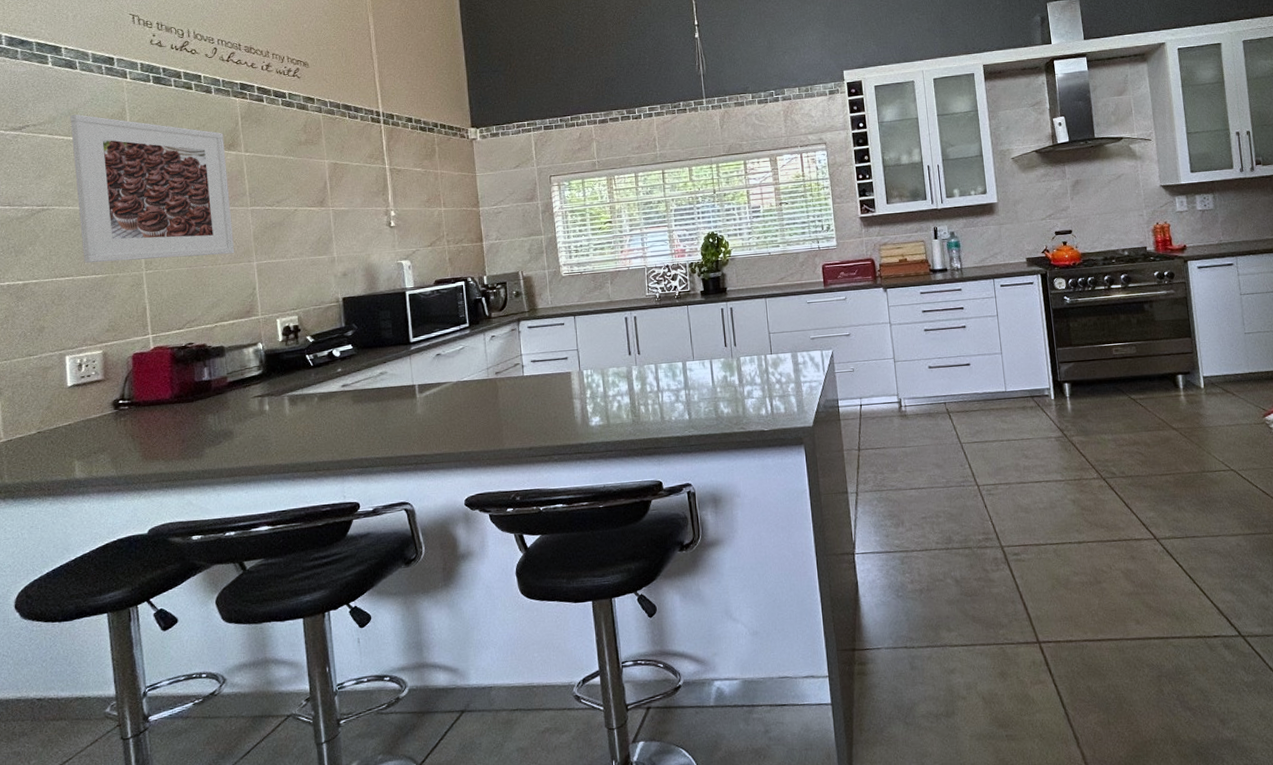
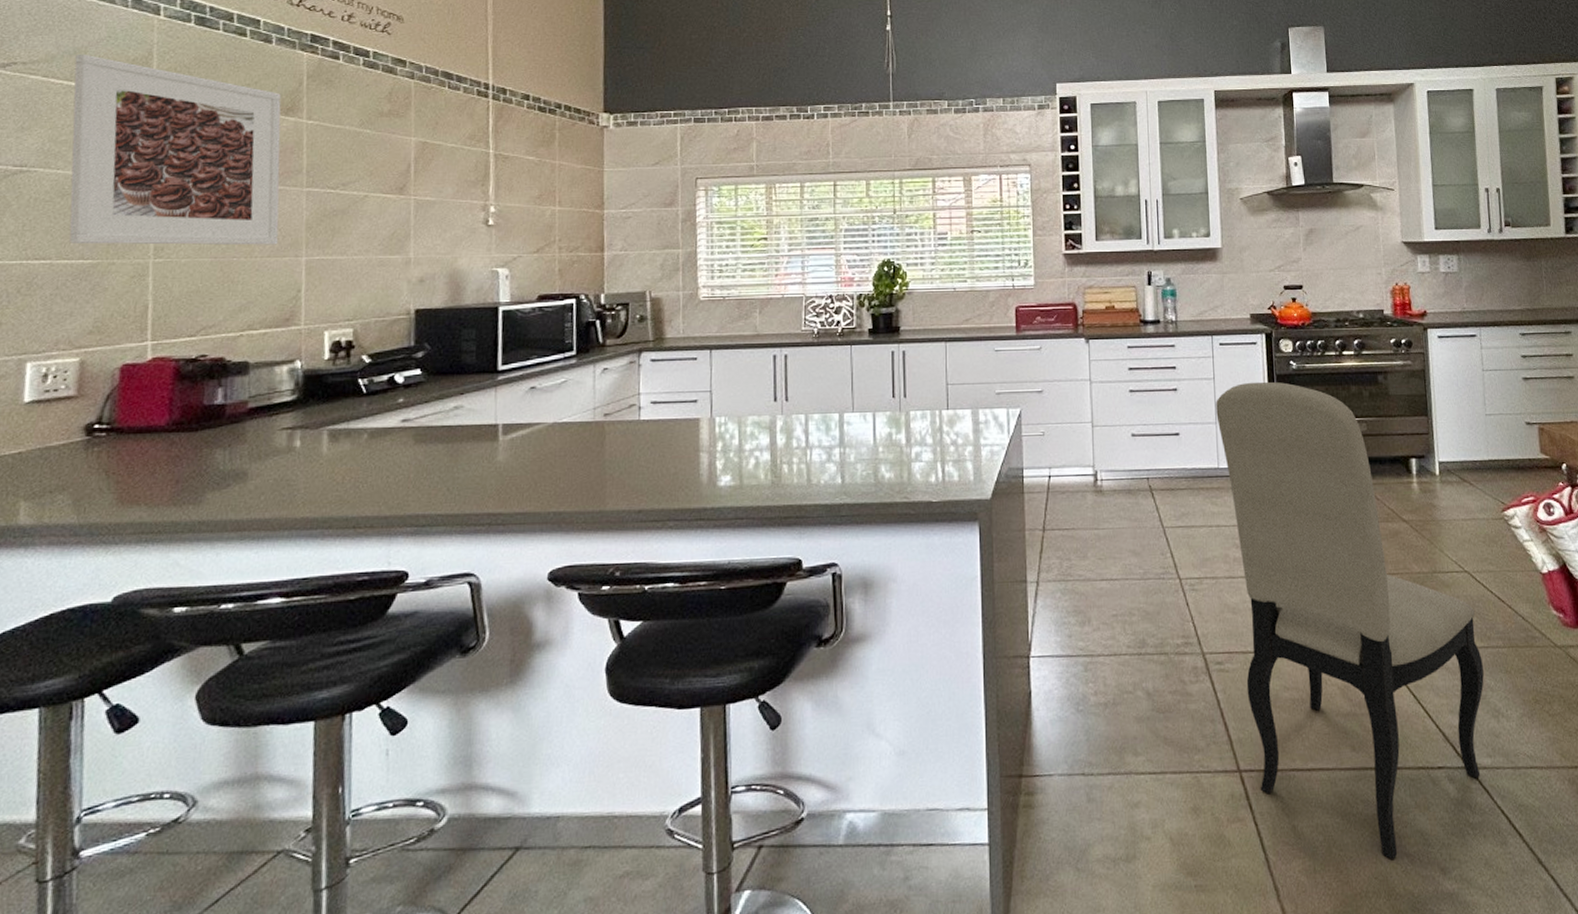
dining chair: none [1000,315,1253,714] -> present [1216,381,1484,861]

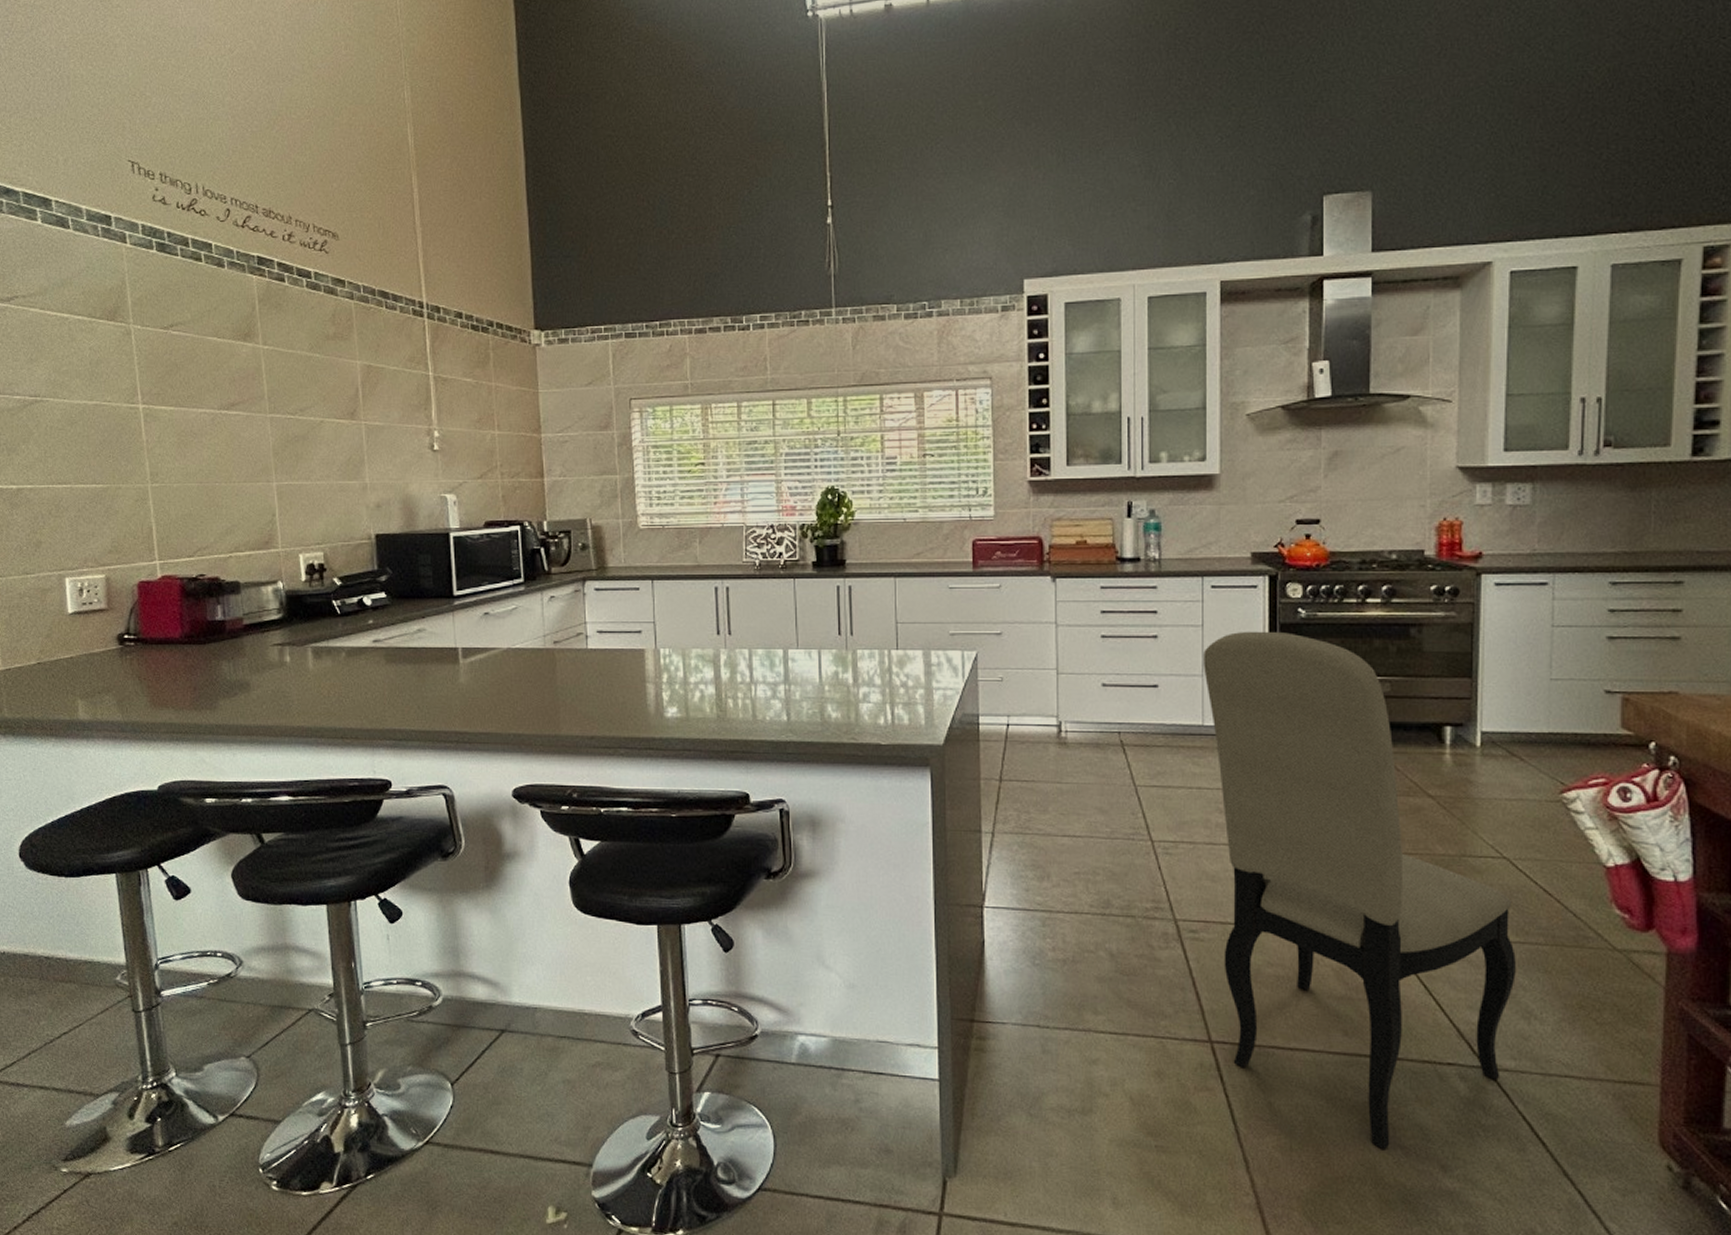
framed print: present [69,53,282,246] -> none [63,285,251,471]

